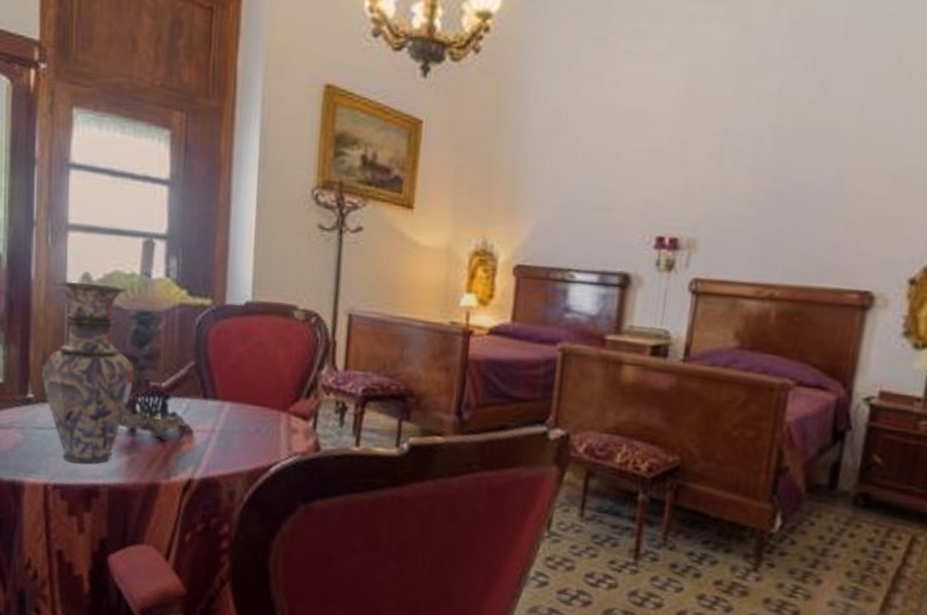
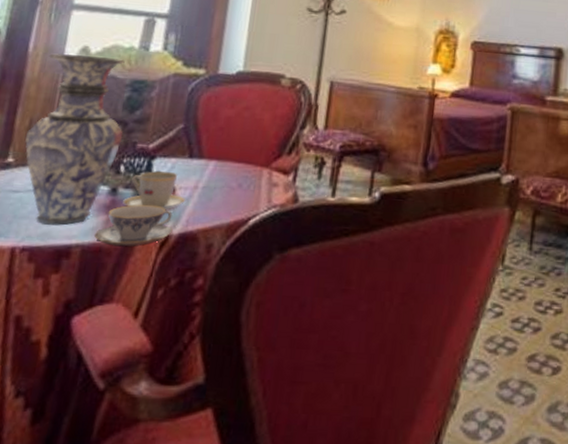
teacup: none [118,446,194,490] -> present [93,204,173,248]
teacup: none [142,411,205,454] -> present [123,171,186,211]

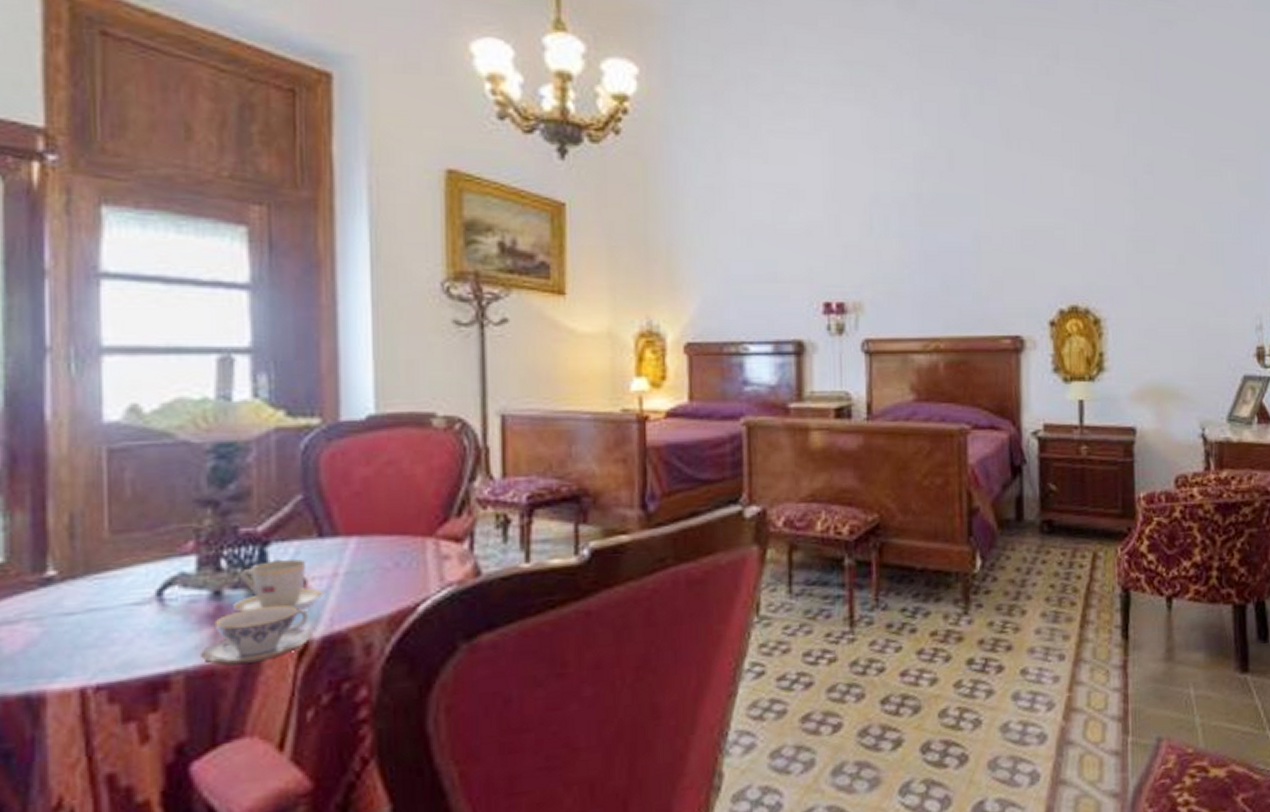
vase: present [25,53,125,225] -> none [67,416,216,652]

